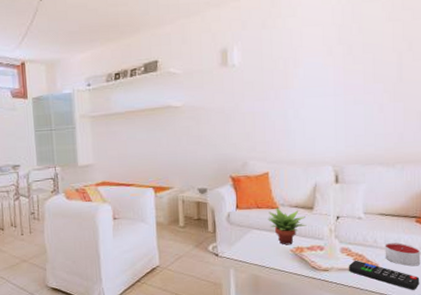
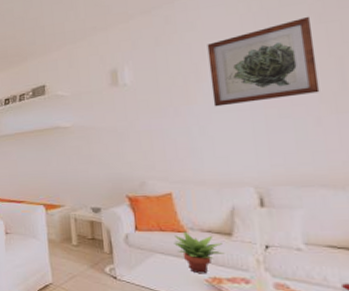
wall art: none [305,13,384,92] -> present [207,16,320,107]

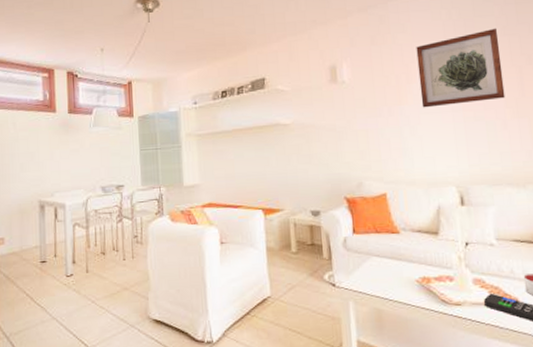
succulent plant: present [174,231,225,274] -> none [388,232,433,275]

